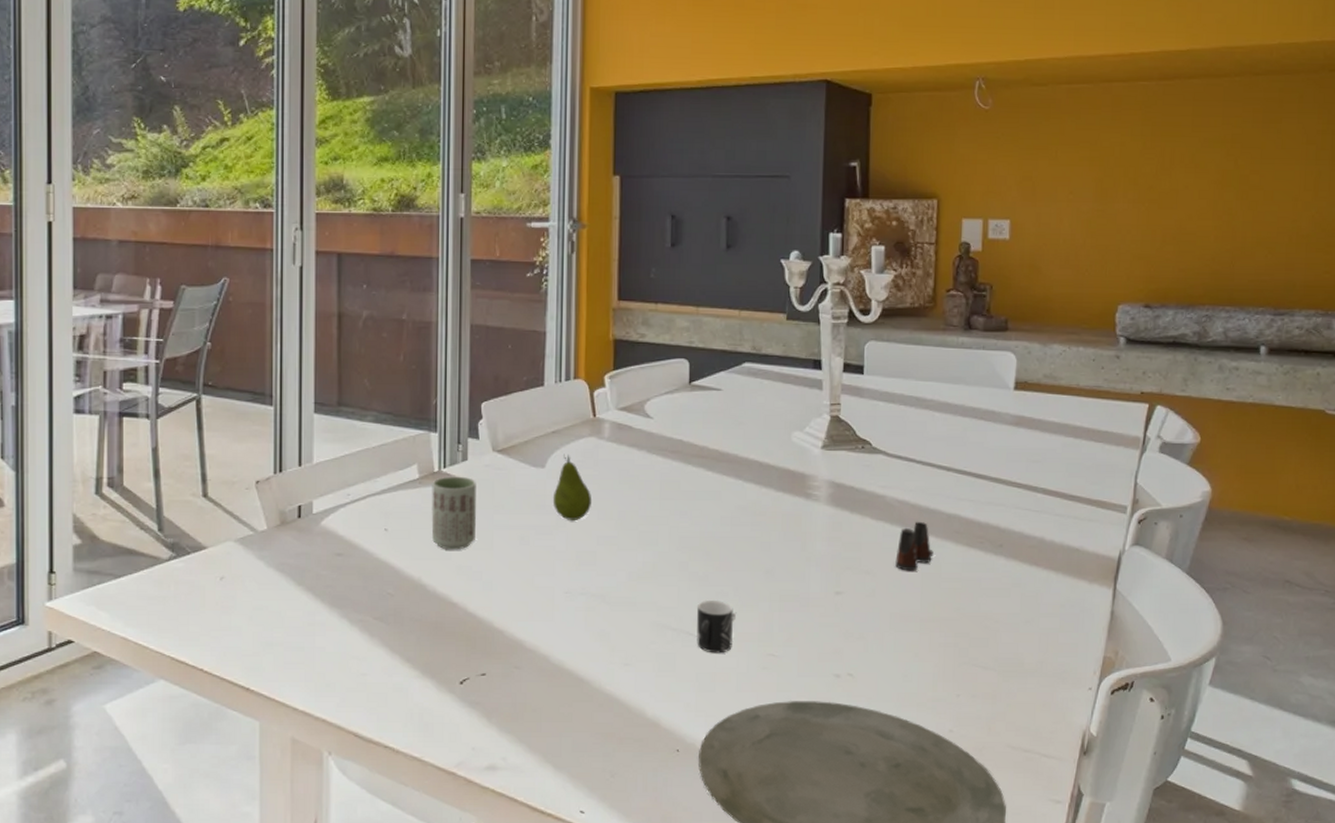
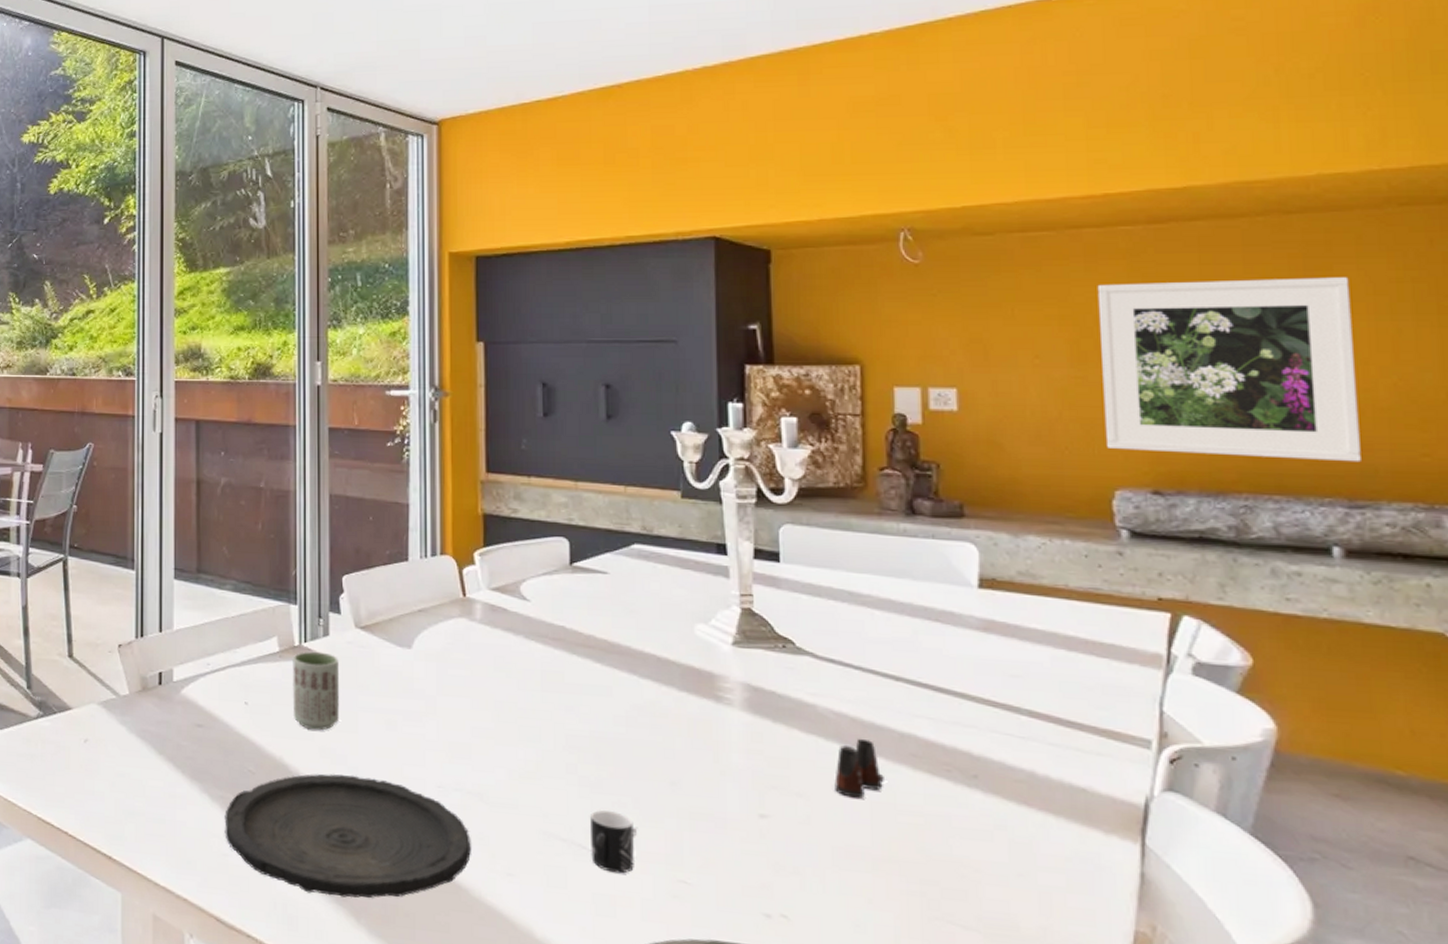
plate: none [363,589,593,701] -> present [224,773,471,899]
fruit: present [552,454,592,520] -> none [421,634,465,708]
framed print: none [1115,129,1292,279] -> present [1097,277,1361,463]

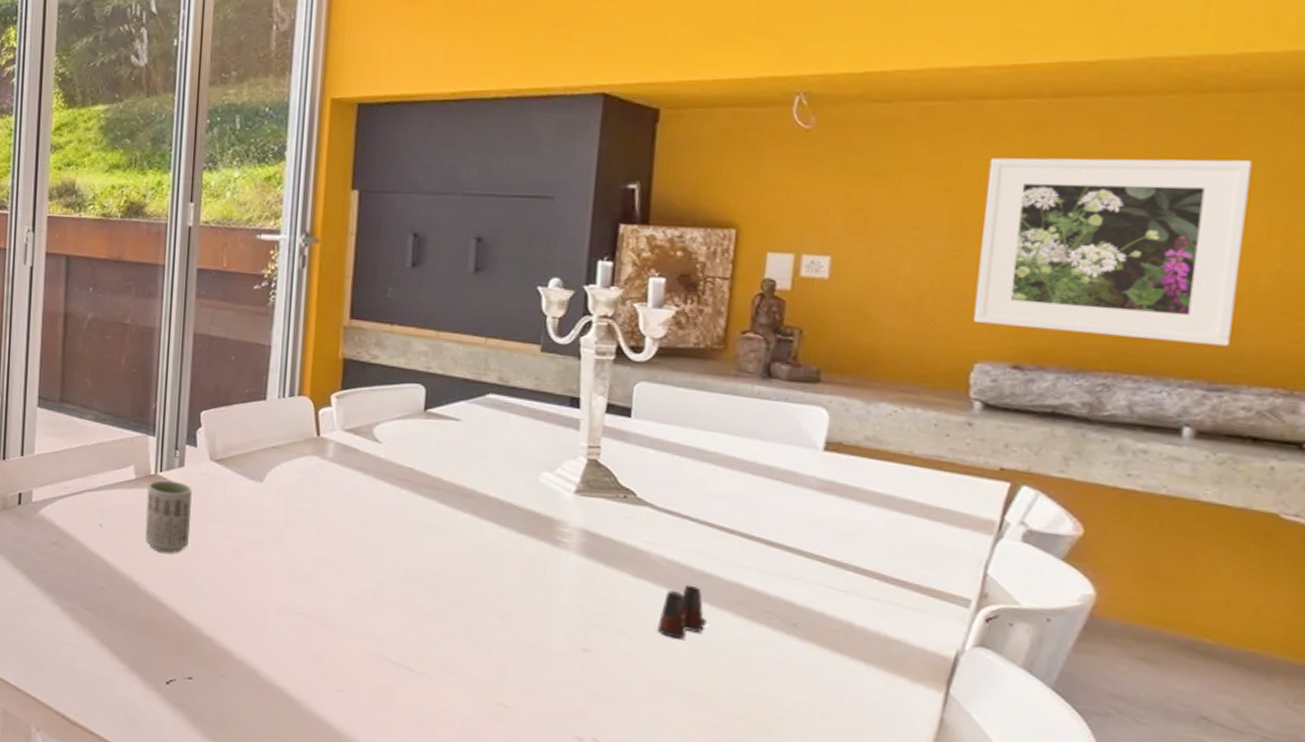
plate: present [224,773,471,899] -> none [73,592,306,706]
mug: present [590,810,638,874] -> none [417,637,465,695]

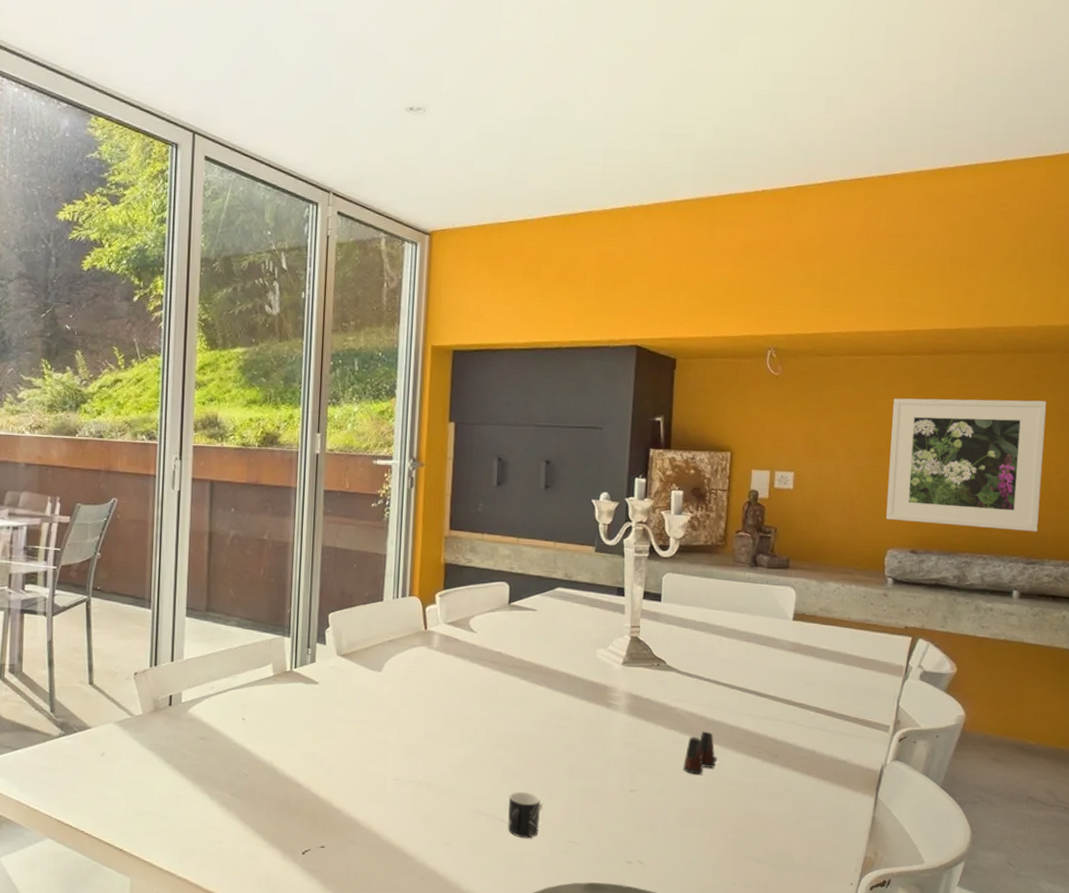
cup: present [145,480,192,554] -> none [282,675,322,739]
mug: none [417,637,465,695] -> present [507,792,544,838]

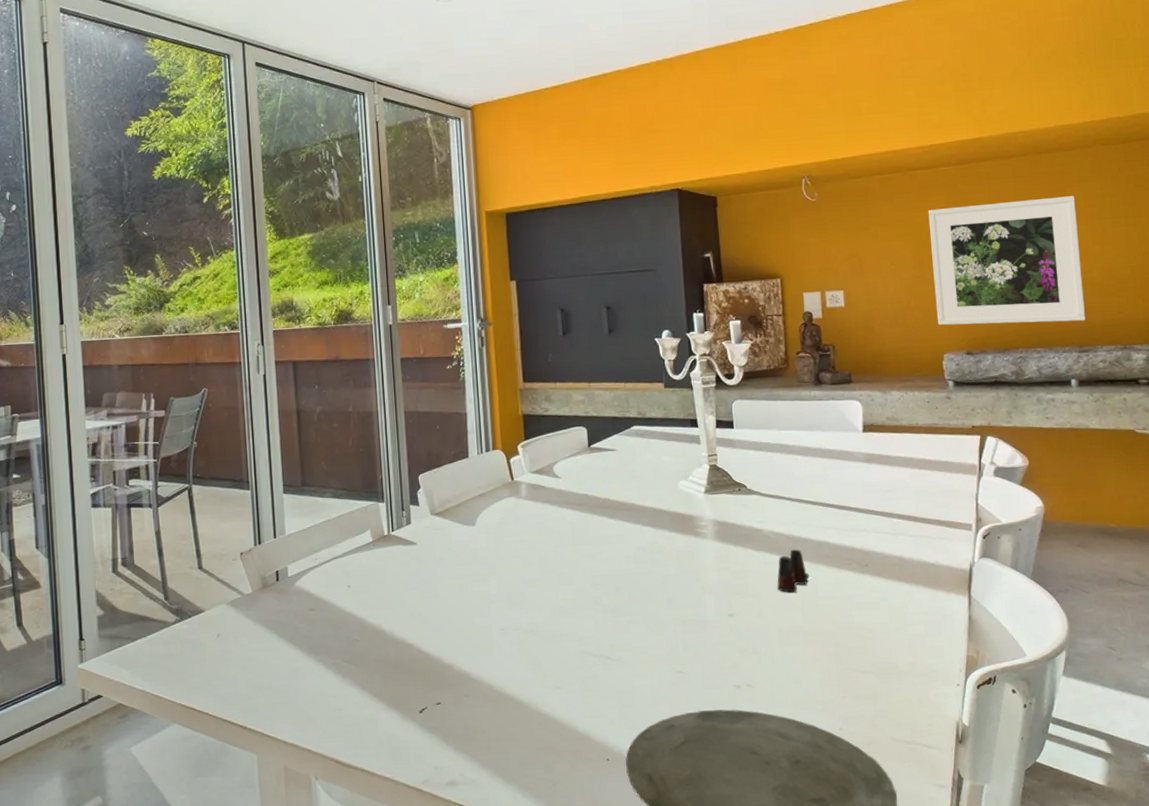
mug: present [507,792,544,838] -> none [613,628,647,674]

